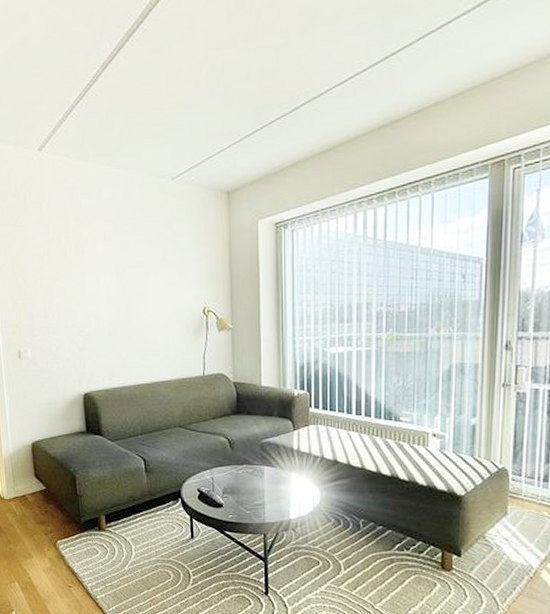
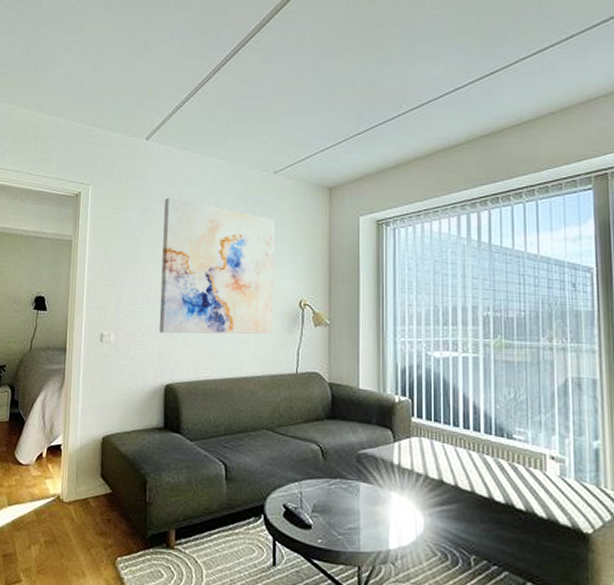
wall art: none [64,211,179,347] -> present [159,197,275,334]

